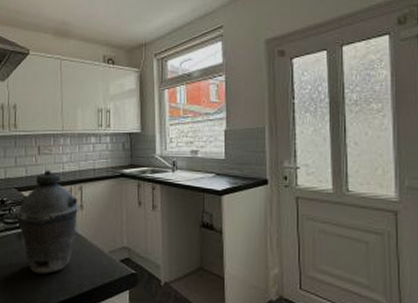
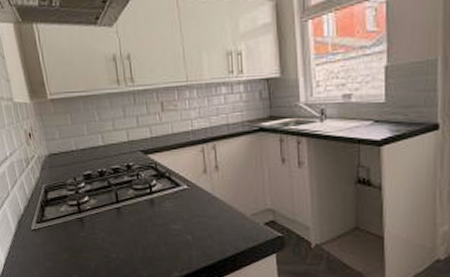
kettle: present [16,170,79,274] -> none [146,129,214,241]

